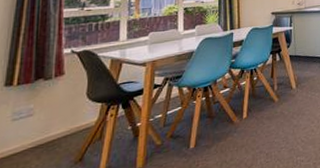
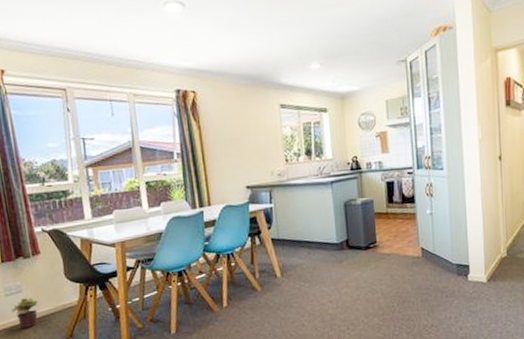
potted plant: none [15,121,50,157] -> present [11,297,38,329]

